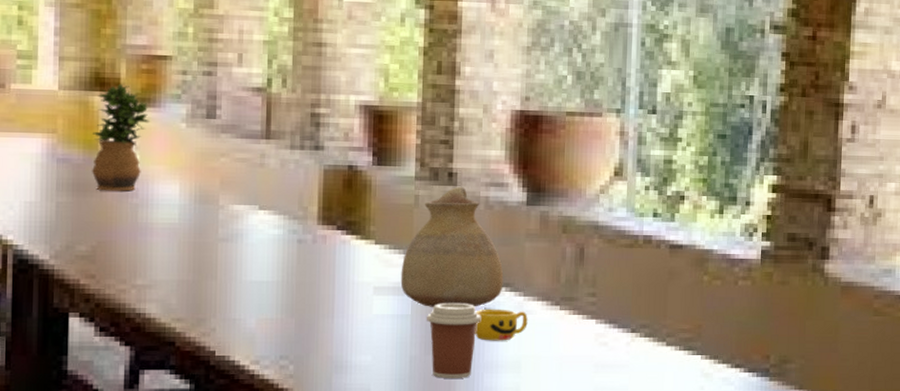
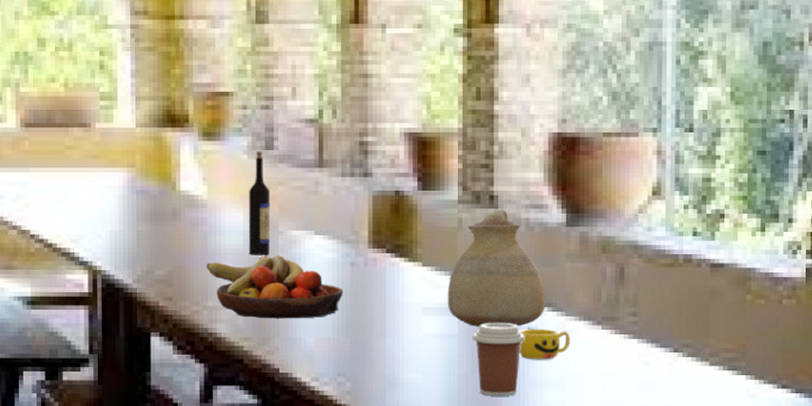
potted plant: present [91,83,149,191] -> none [166,119,215,220]
fruit bowl: none [135,231,290,299] -> present [206,255,344,319]
wine bottle: none [184,120,211,231] -> present [248,151,271,255]

